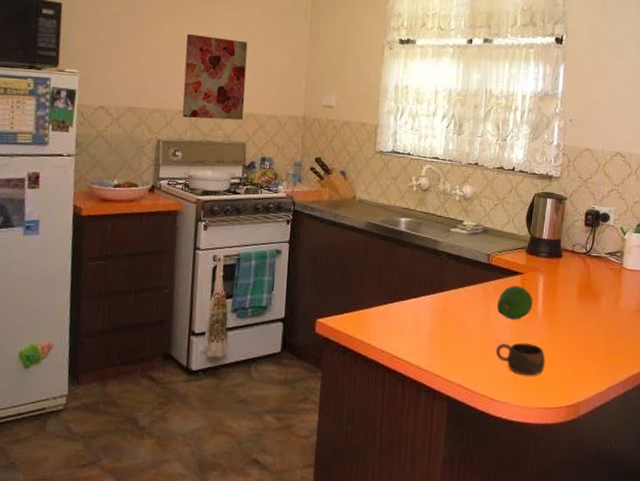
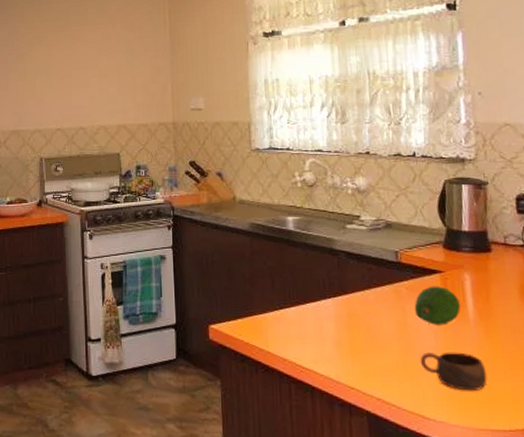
wall art: present [182,34,248,121] -> none [56,57,115,135]

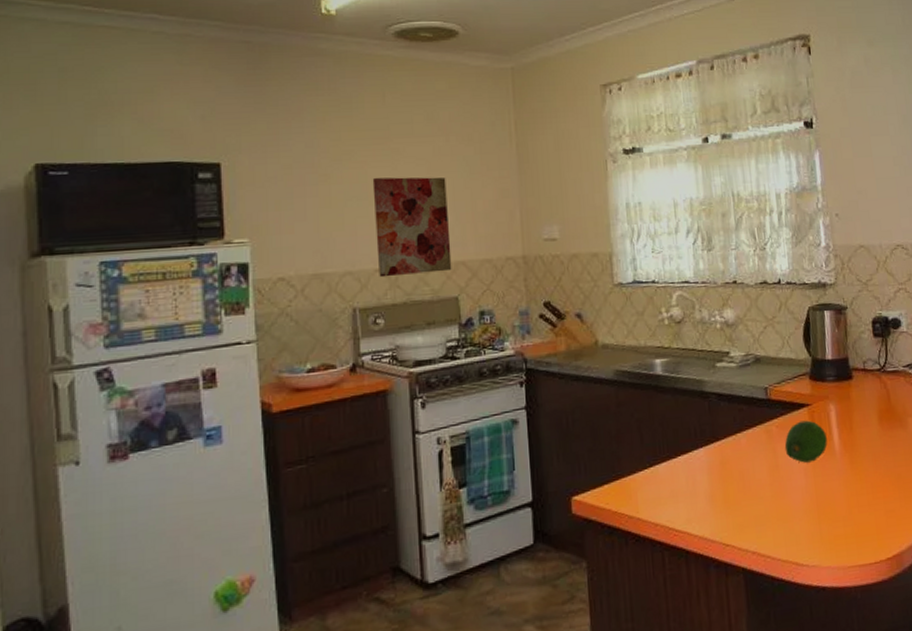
wall art: none [56,57,115,135] -> present [372,177,452,278]
cup: present [419,352,488,391] -> none [791,488,854,529]

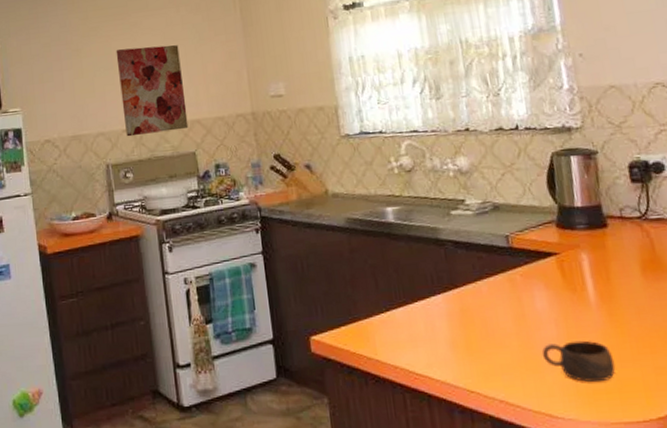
fruit: present [784,420,828,463] -> none [531,269,581,313]
cup: none [791,488,854,529] -> present [541,340,616,383]

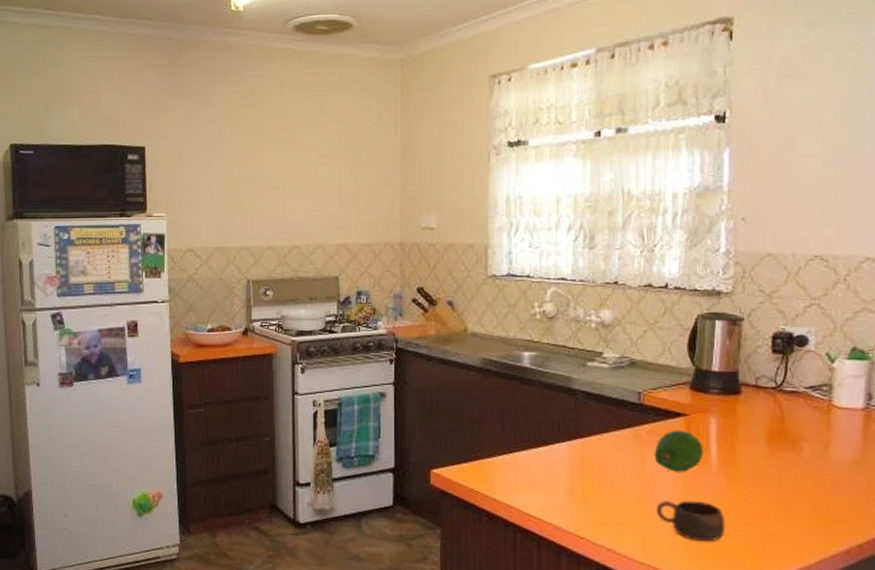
wall art: present [116,45,189,137] -> none [268,163,335,254]
fruit: none [531,269,581,313] -> present [654,430,703,472]

